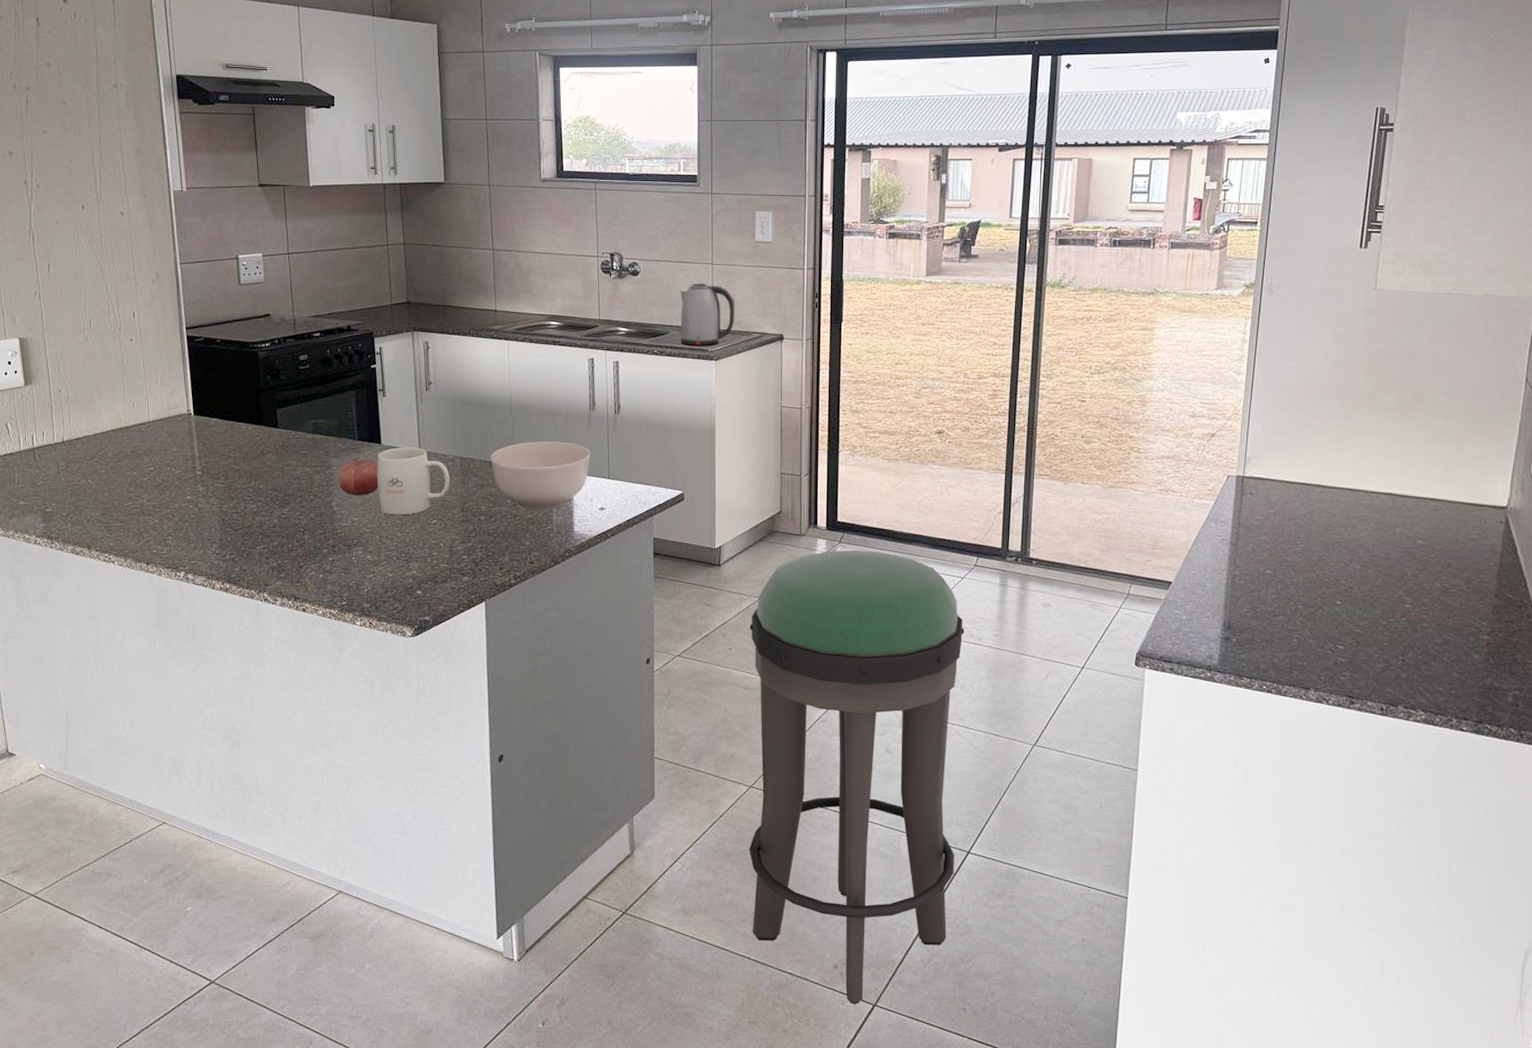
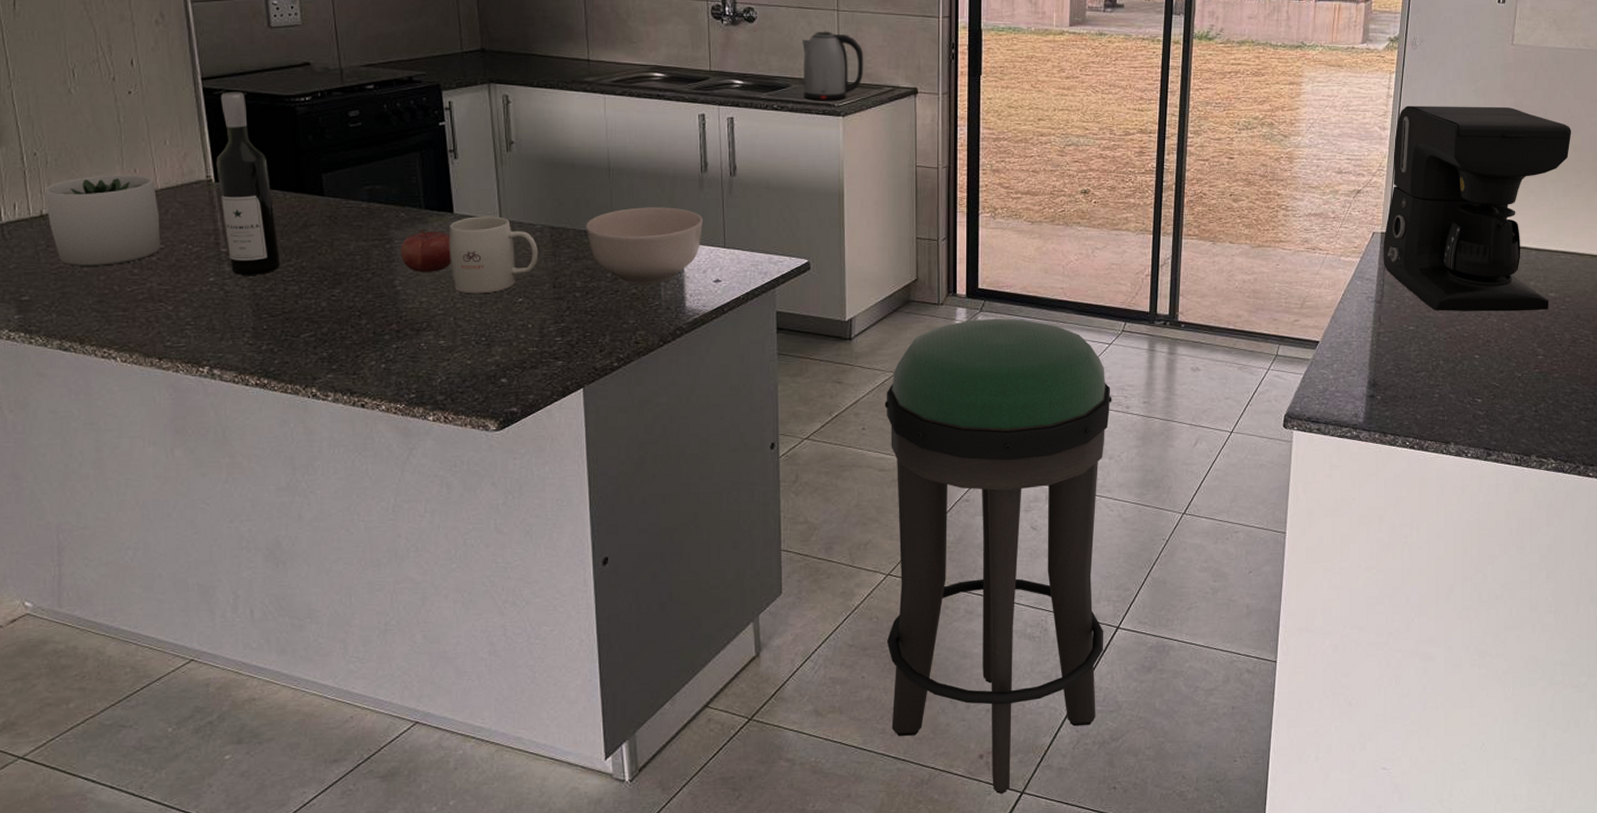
planter: none [65,408,151,484] -> present [43,174,160,266]
bottle: none [195,339,243,495] -> present [216,92,281,275]
coffee maker: none [1238,350,1441,558] -> present [1383,105,1572,312]

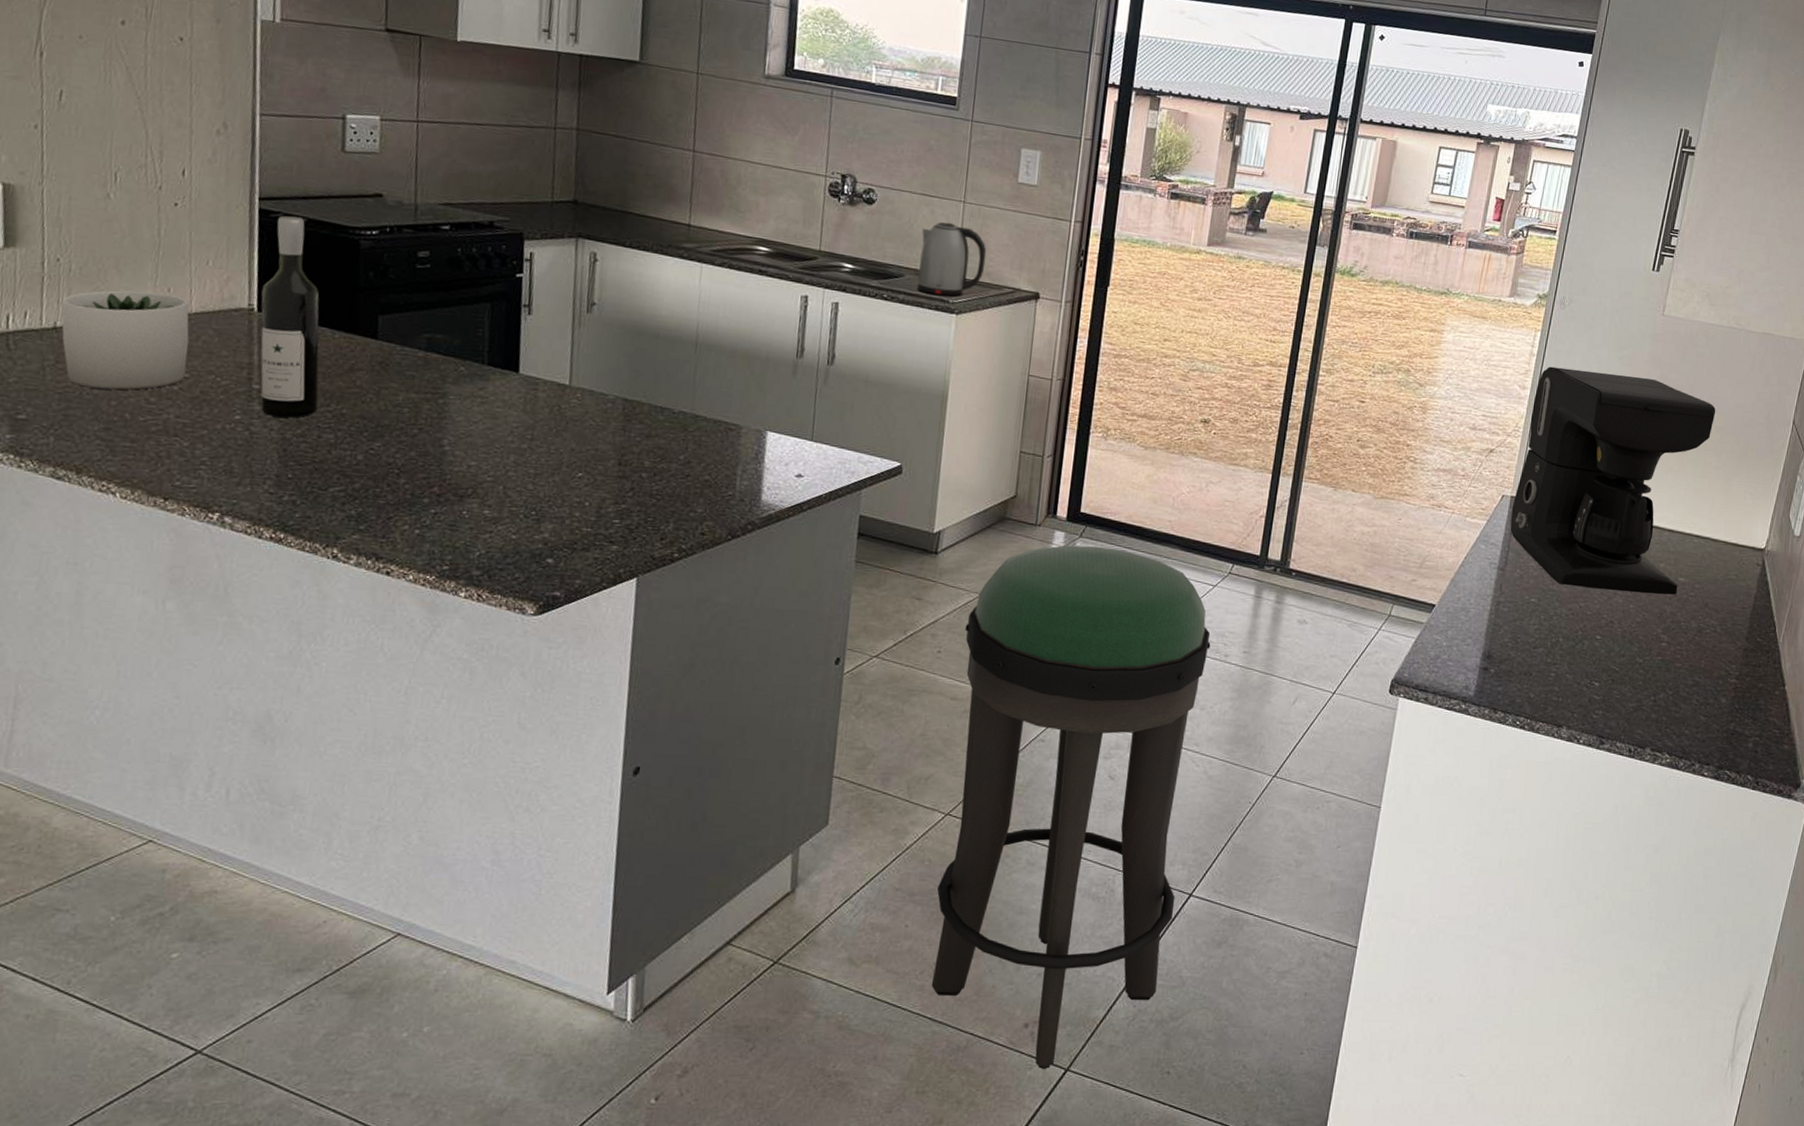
fruit: present [400,229,451,272] -> none [453,387,511,435]
mug: present [448,216,539,294] -> none [507,379,608,464]
bowl: present [586,207,704,285] -> none [662,387,793,472]

